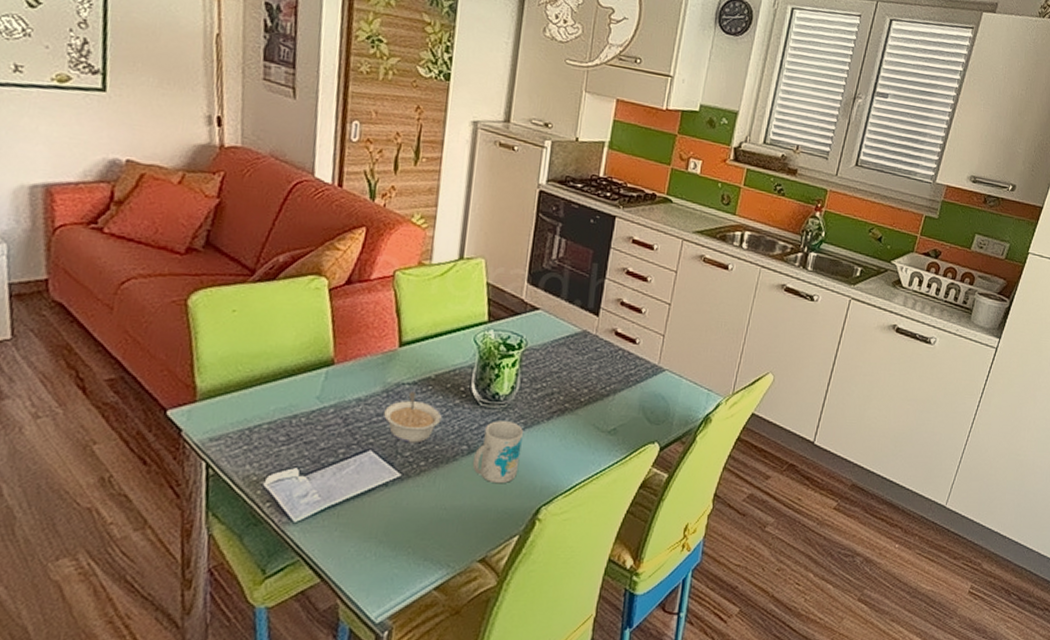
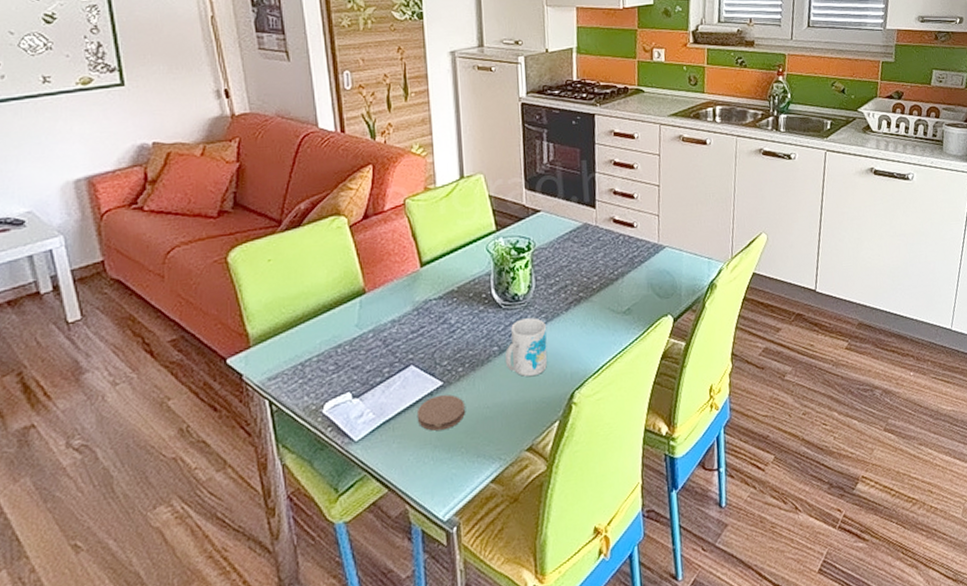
coaster: none [366,488,421,526] -> present [416,394,465,431]
legume: present [384,392,442,444] -> none [418,306,470,354]

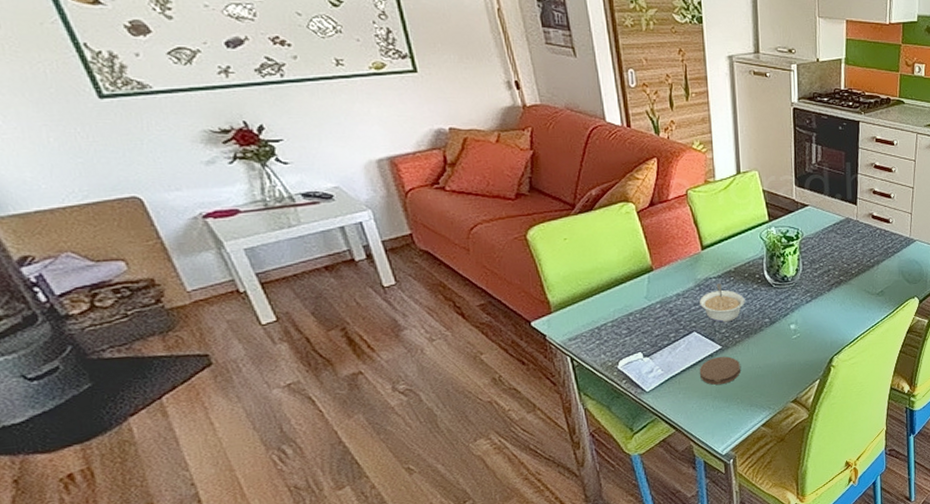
legume: none [418,306,470,354] -> present [700,283,745,323]
mug: present [504,318,548,377] -> none [774,296,812,344]

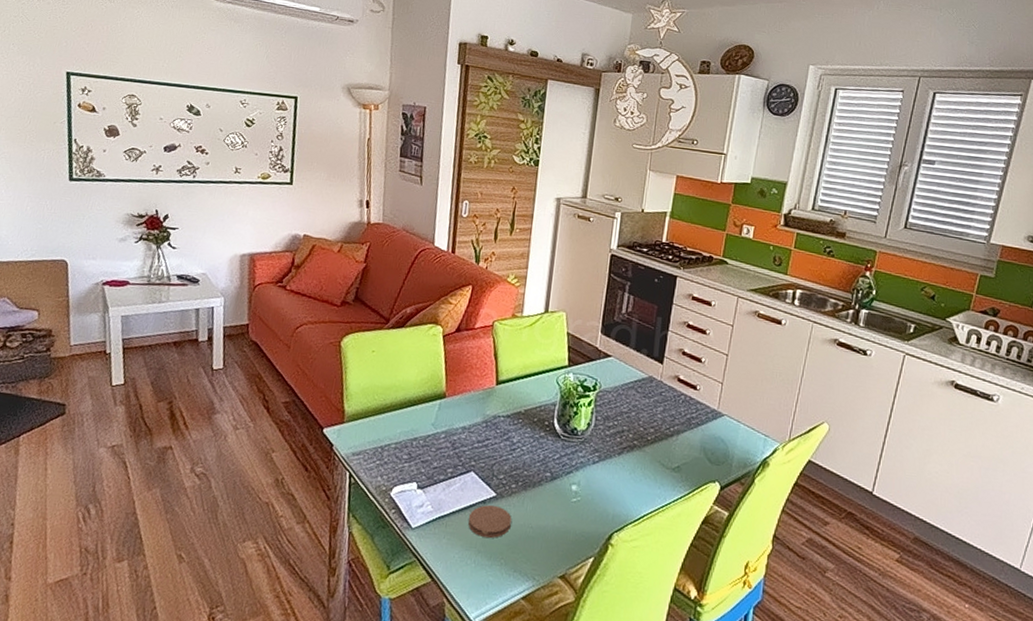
legume: present [700,283,745,323] -> none [483,423,530,468]

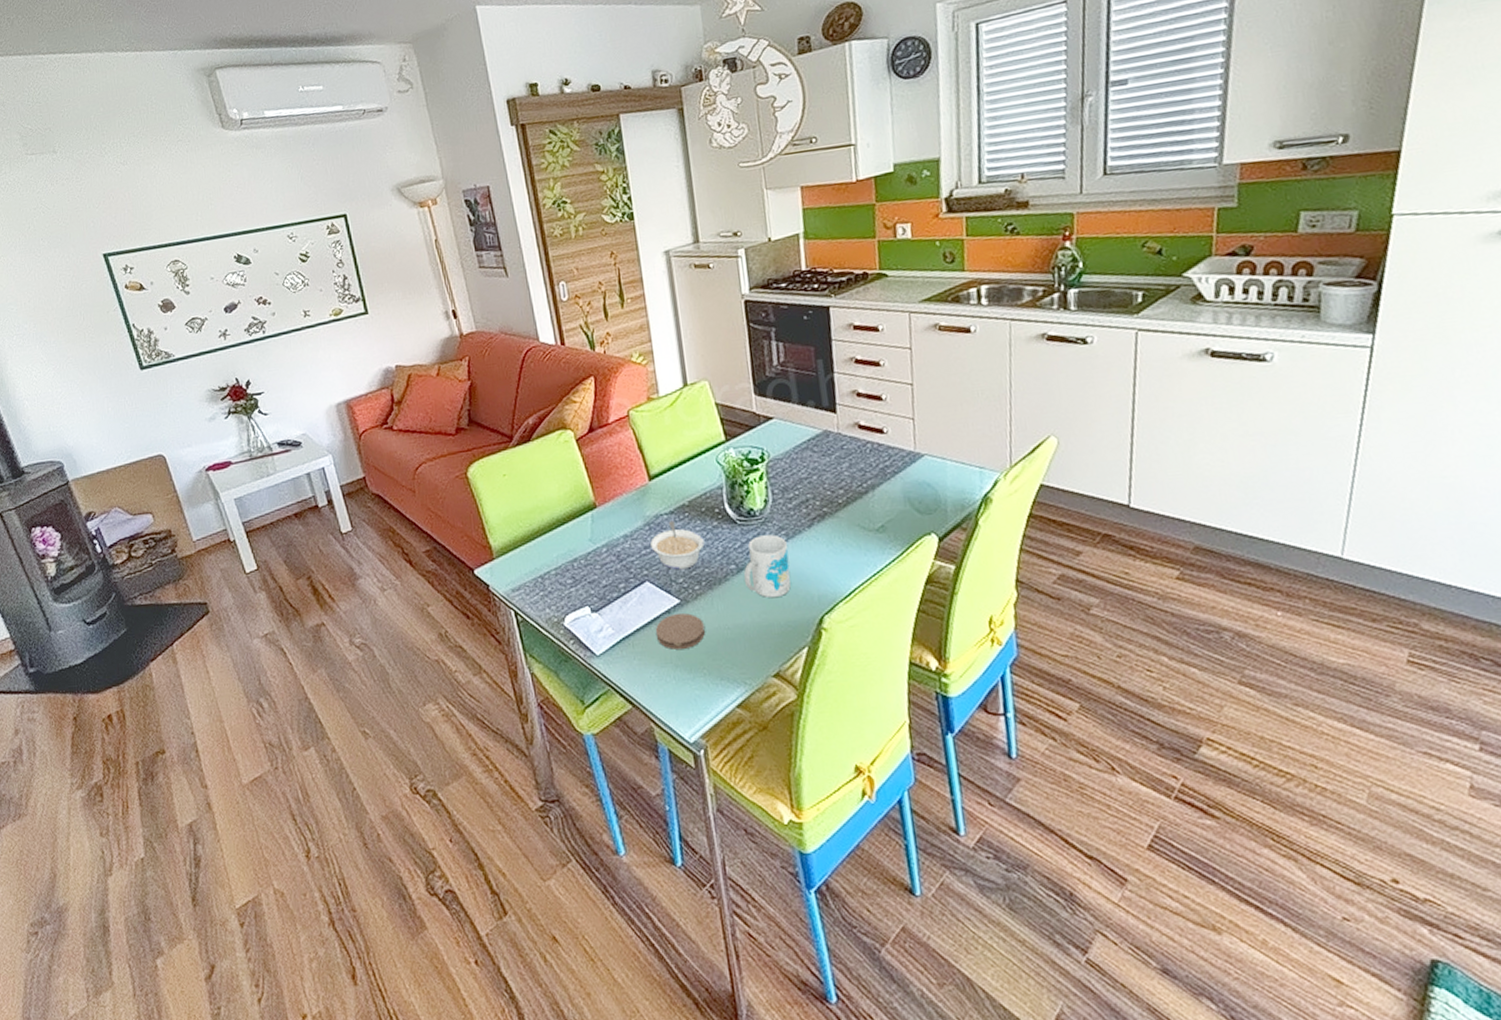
legume: none [483,423,530,468] -> present [650,521,705,570]
mug: none [554,452,598,509] -> present [743,534,791,598]

